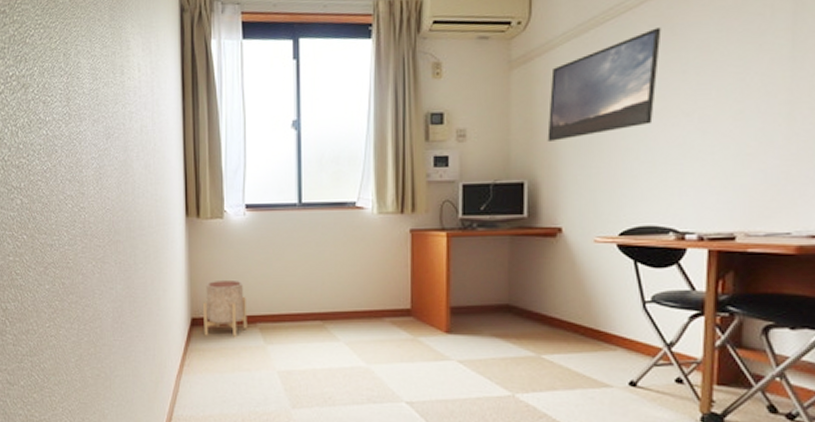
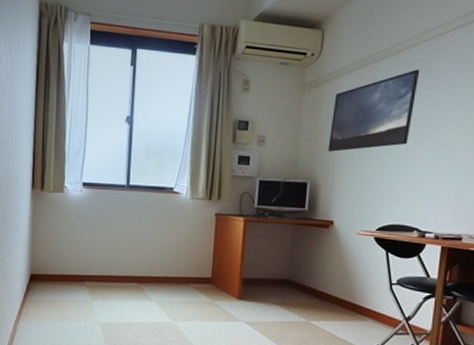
planter: present [203,279,248,338] -> none [40,243,78,293]

